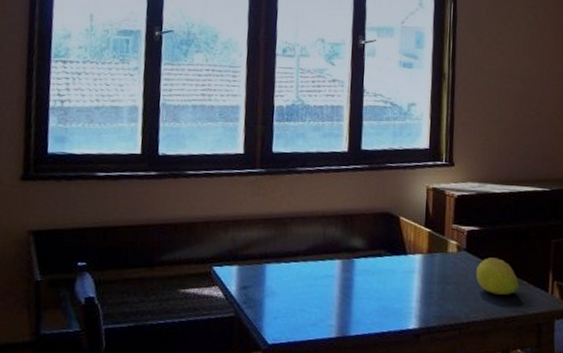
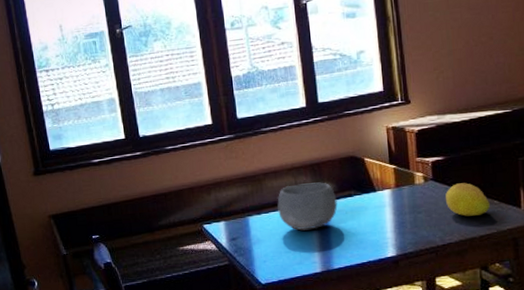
bowl: none [299,235,365,288] -> present [277,182,338,231]

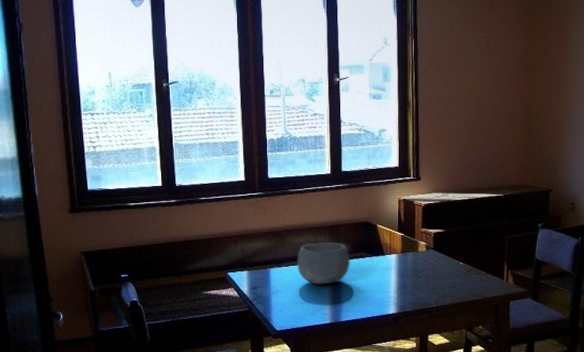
fruit: present [445,183,490,216] -> none [442,254,479,283]

